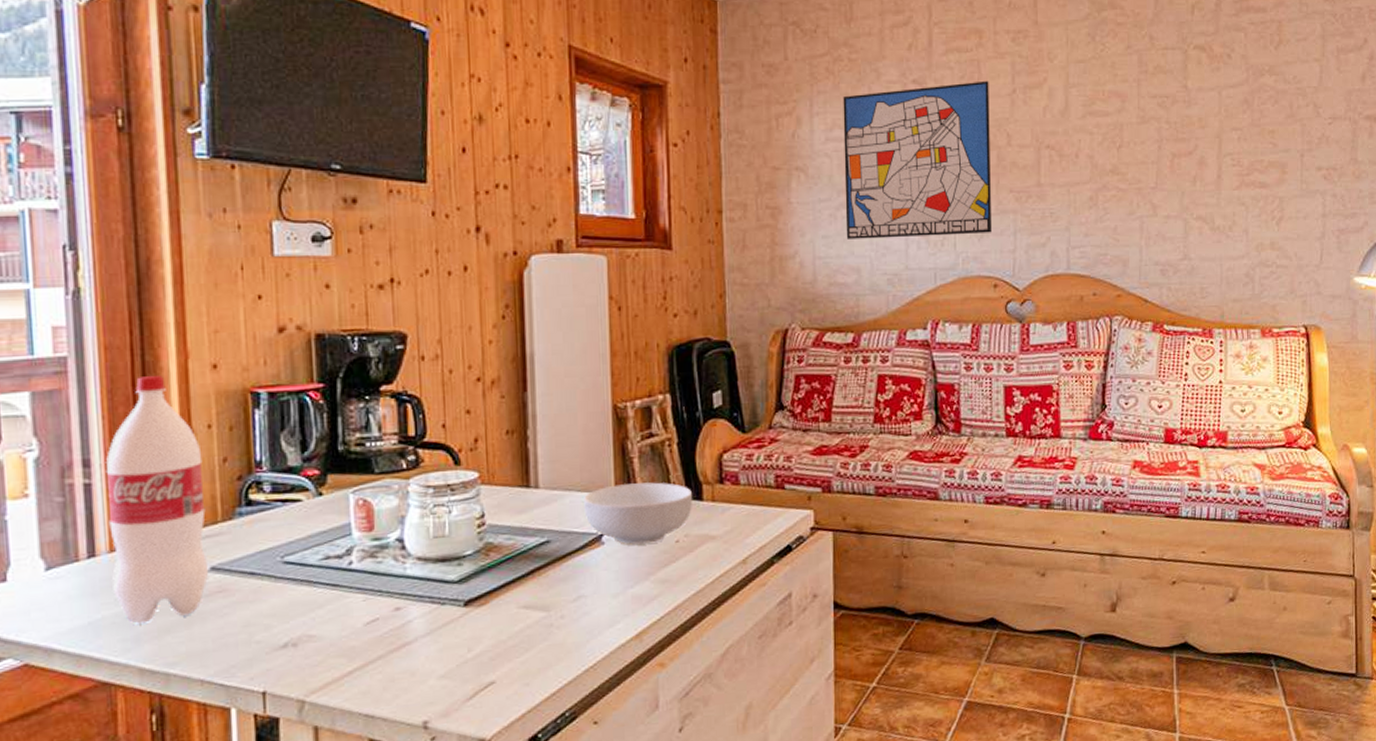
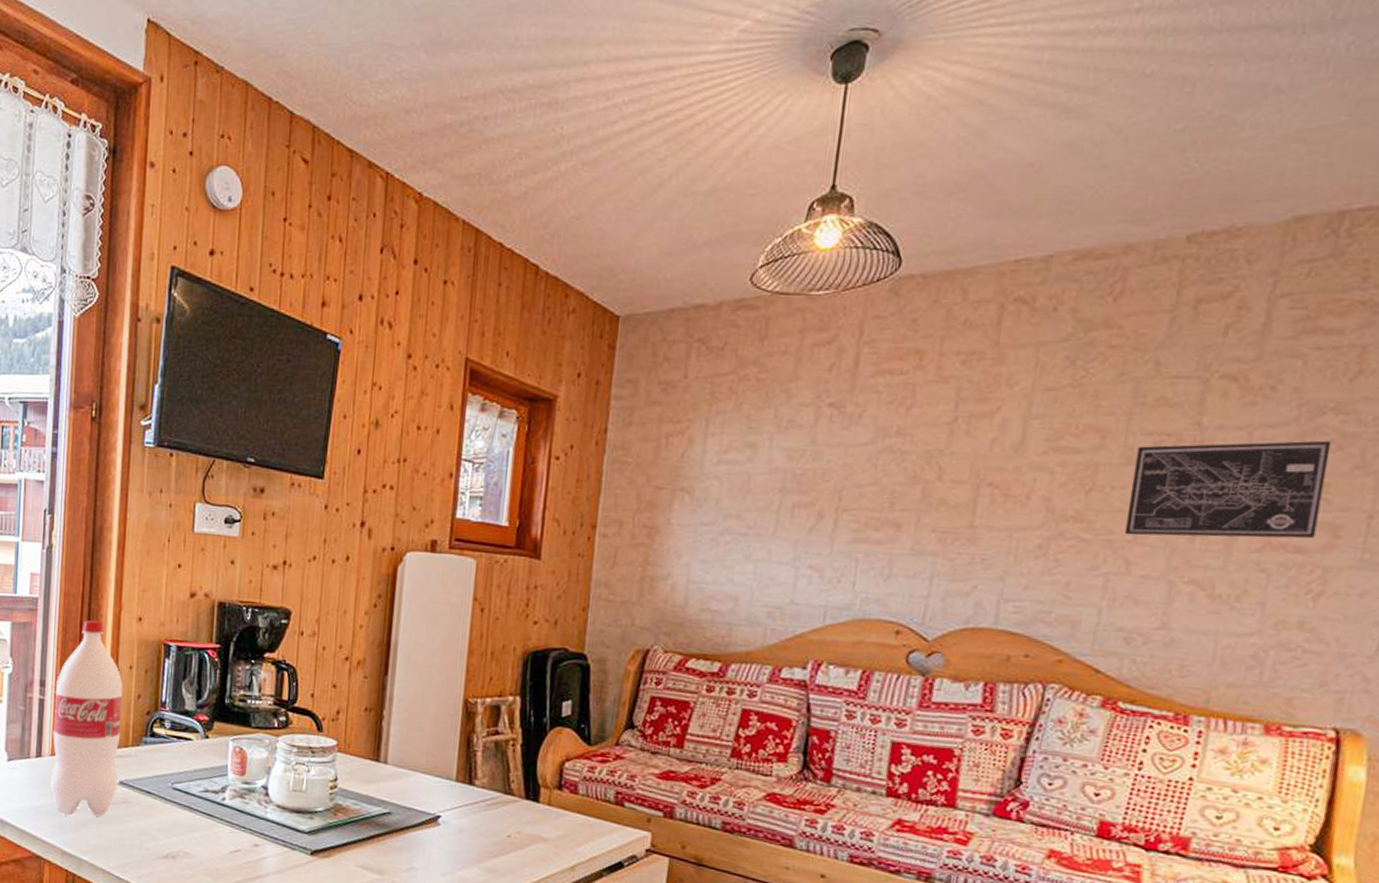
cereal bowl: present [584,482,693,545] -> none [425,773,530,833]
wall art: present [843,81,993,239] -> none [726,407,925,575]
wall art: none [1147,96,1271,183] -> present [1124,440,1332,539]

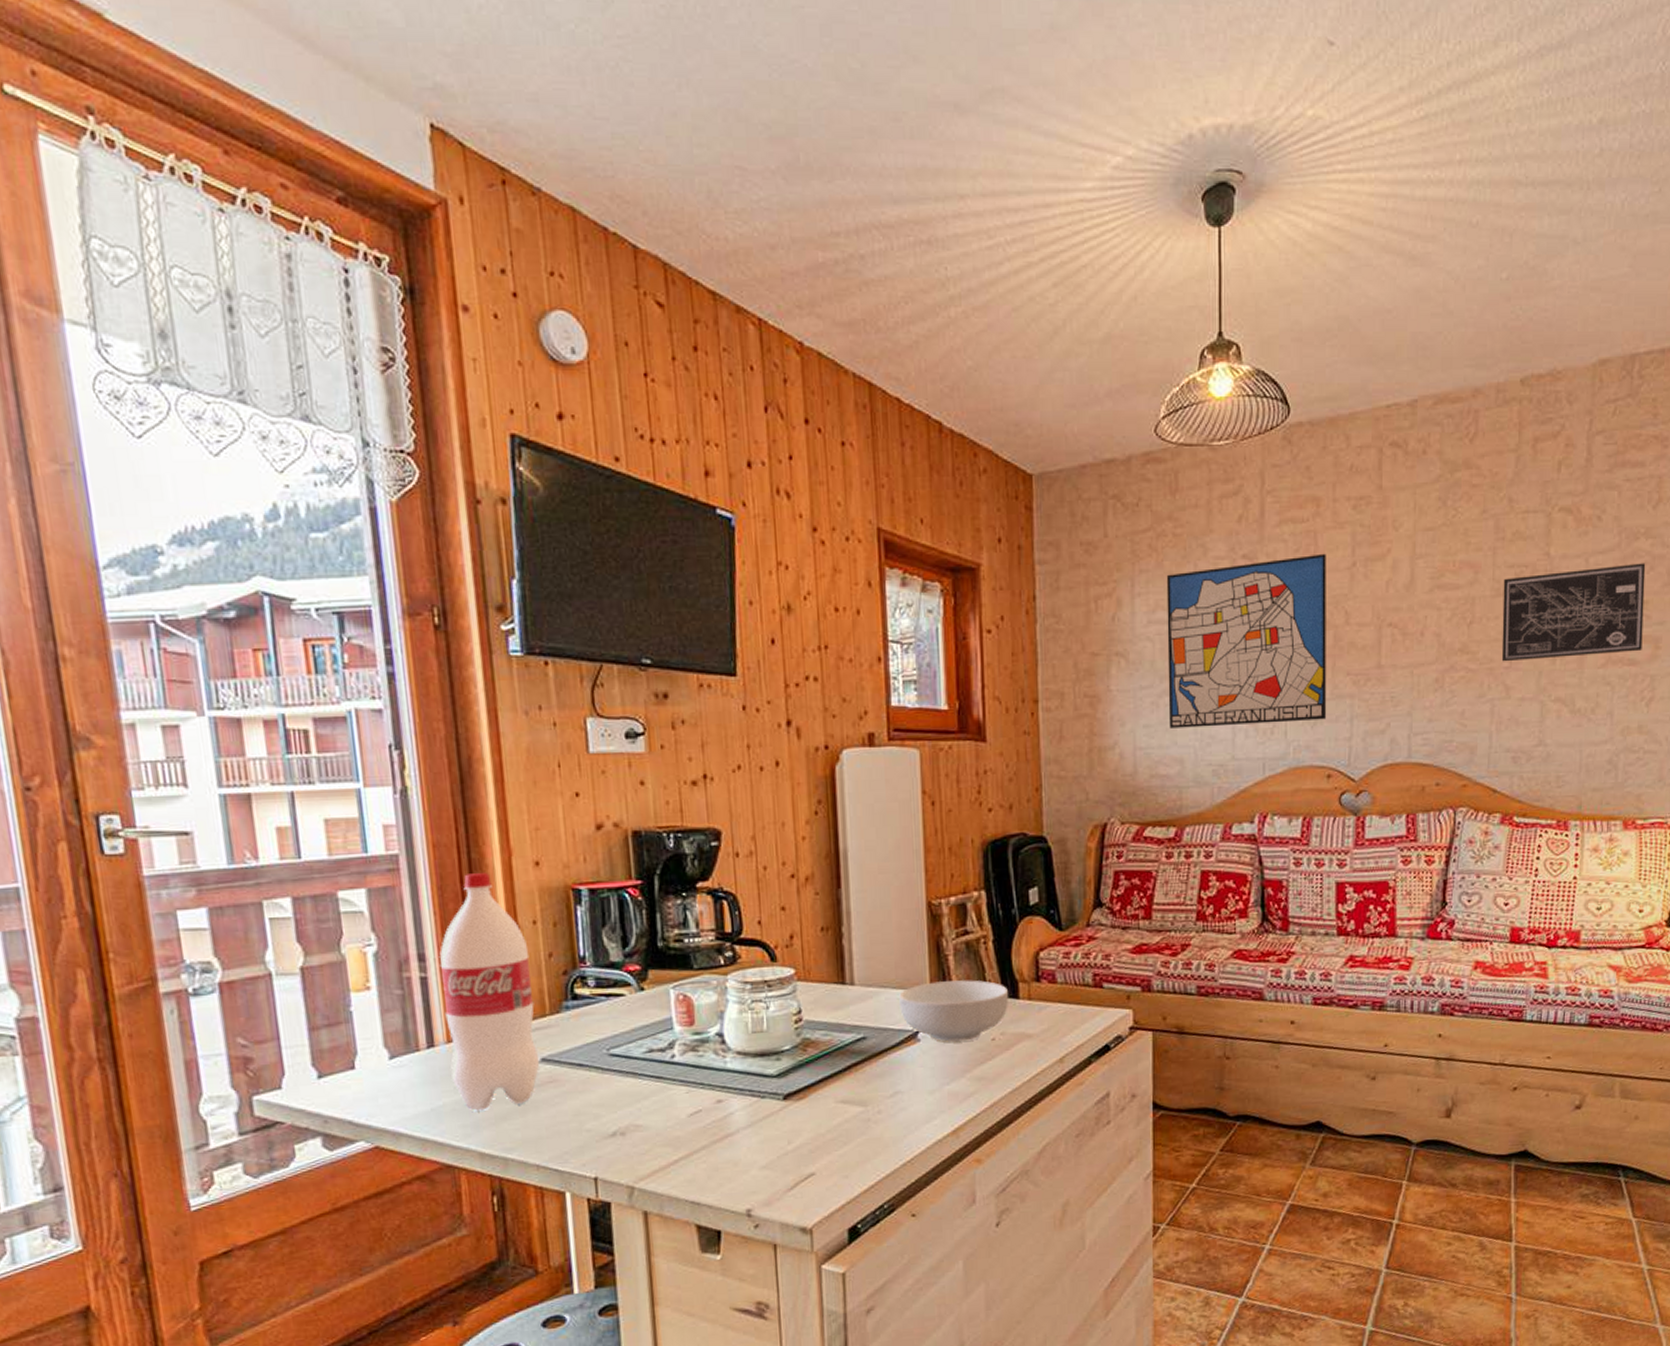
cereal bowl: none [425,773,530,833] -> present [899,980,1009,1042]
wall art: none [726,407,925,575] -> present [1166,553,1327,728]

